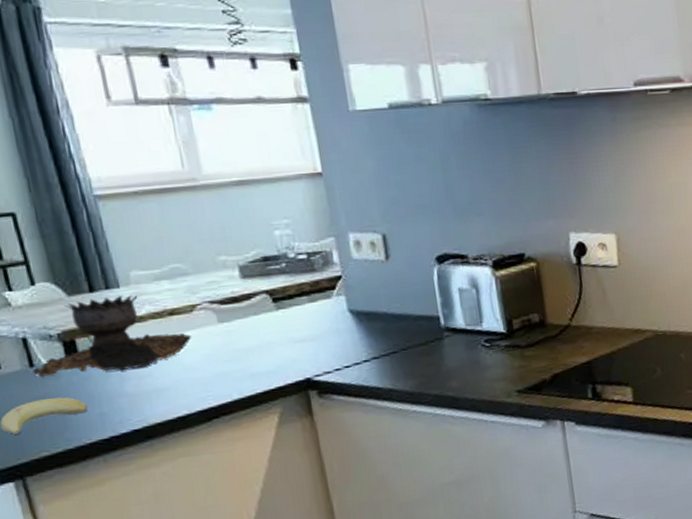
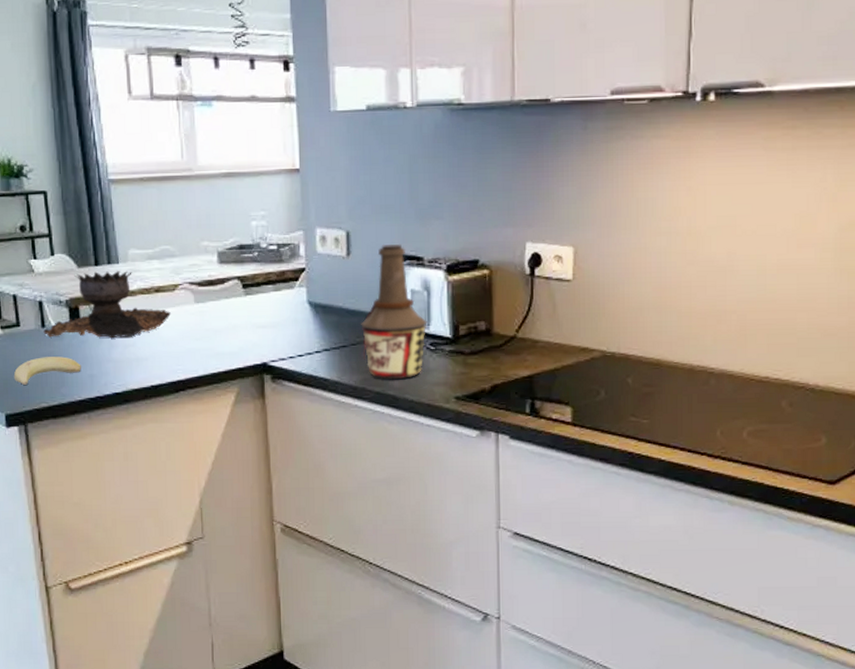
bottle: none [409,243,480,381] -> present [361,243,427,379]

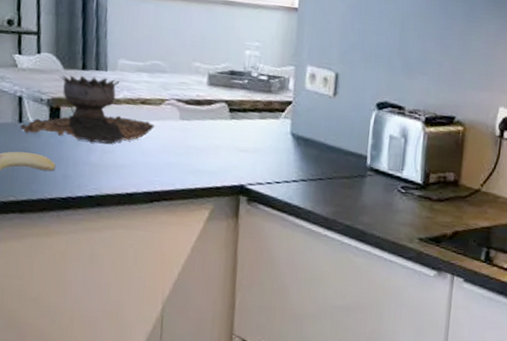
bottle: present [361,243,427,379] -> none [337,90,401,216]

